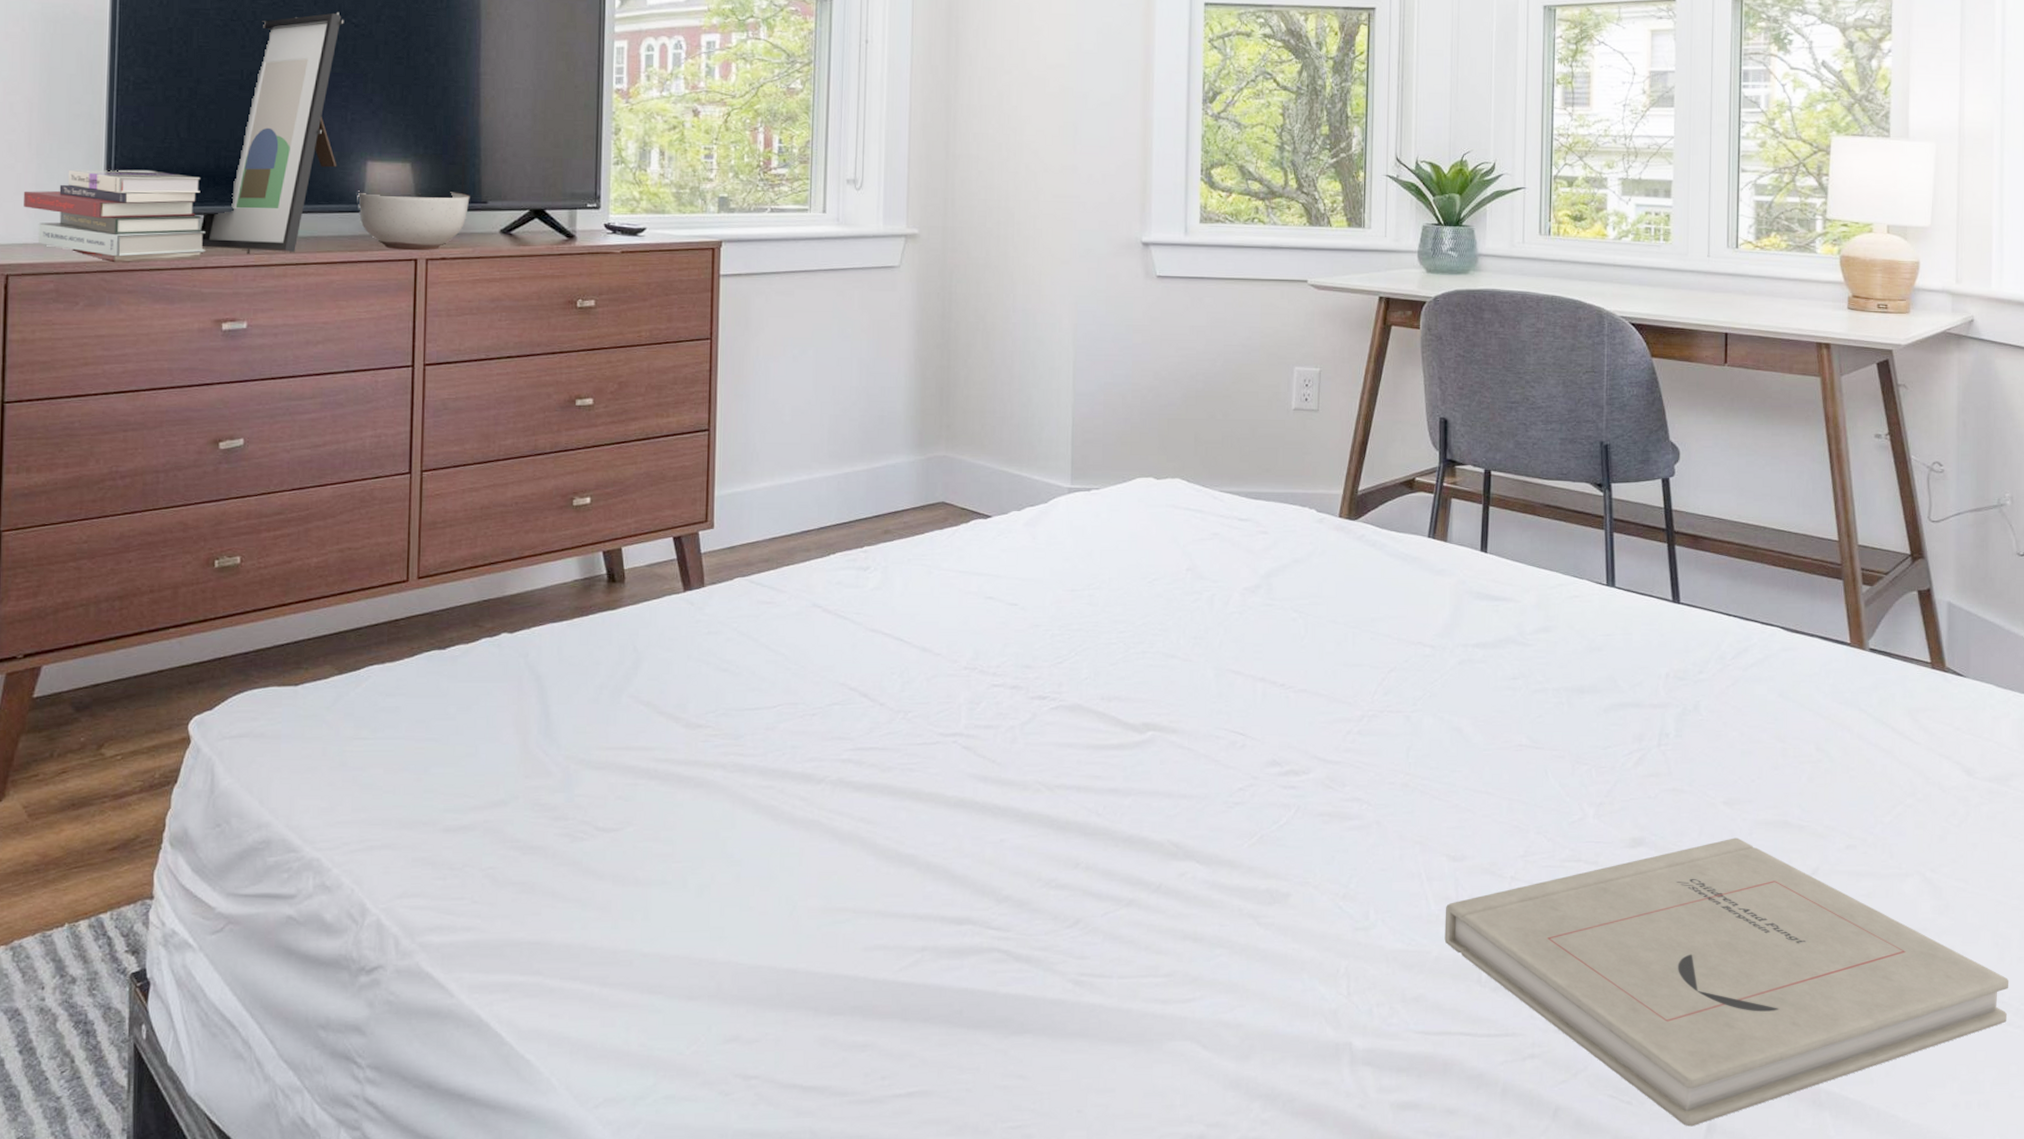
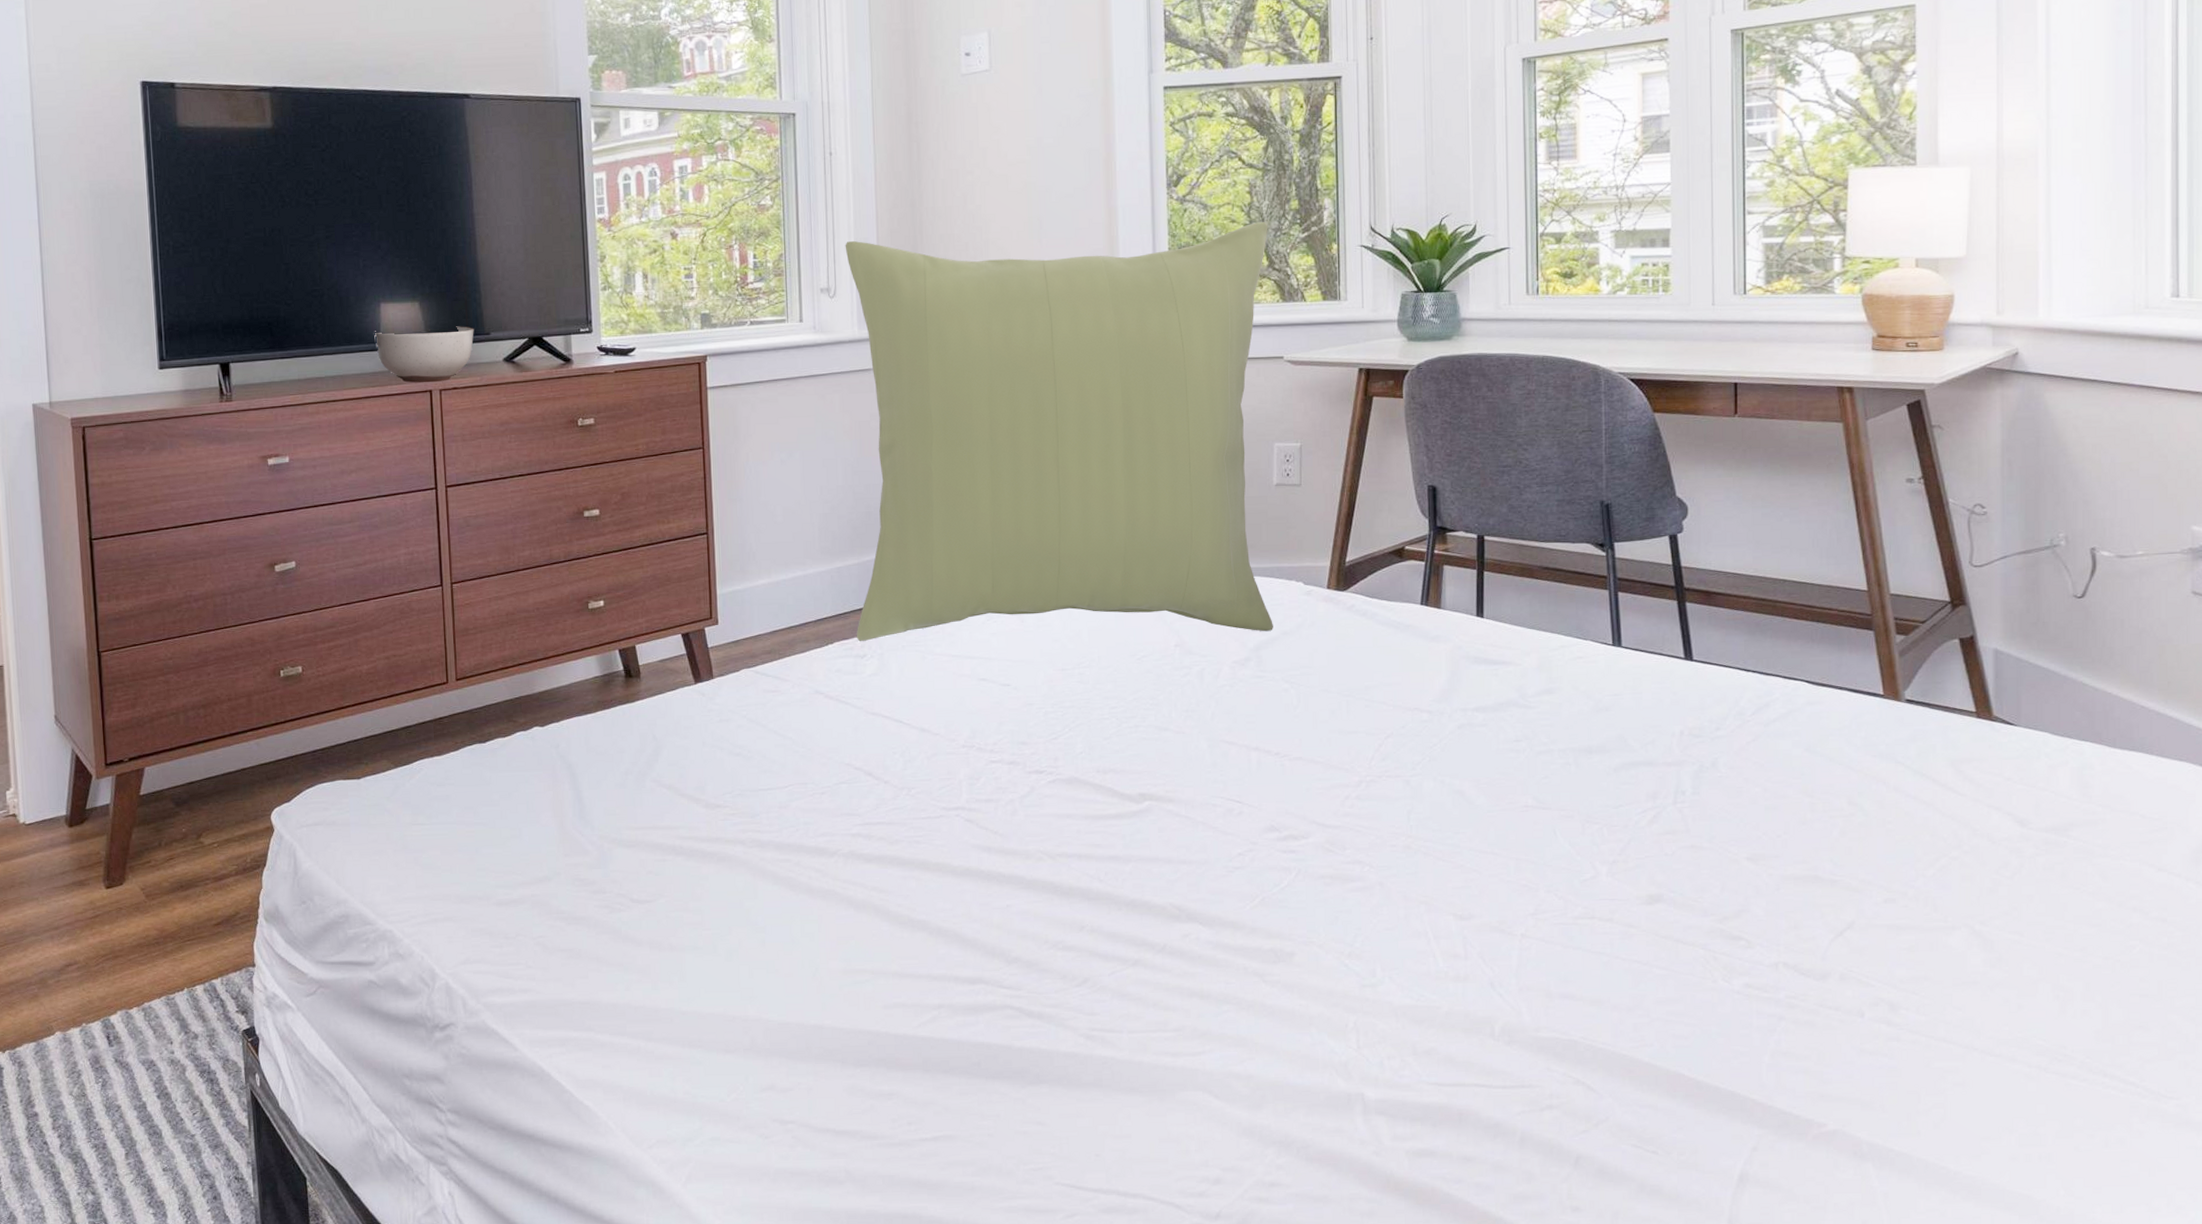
books: present [23,169,206,263] -> none [90,325,247,411]
picture frame: present [200,12,343,255] -> none [241,168,354,396]
pillow: none [860,133,1299,559] -> present [845,221,1273,641]
book: present [1444,837,2009,1127] -> none [1454,893,2073,1176]

